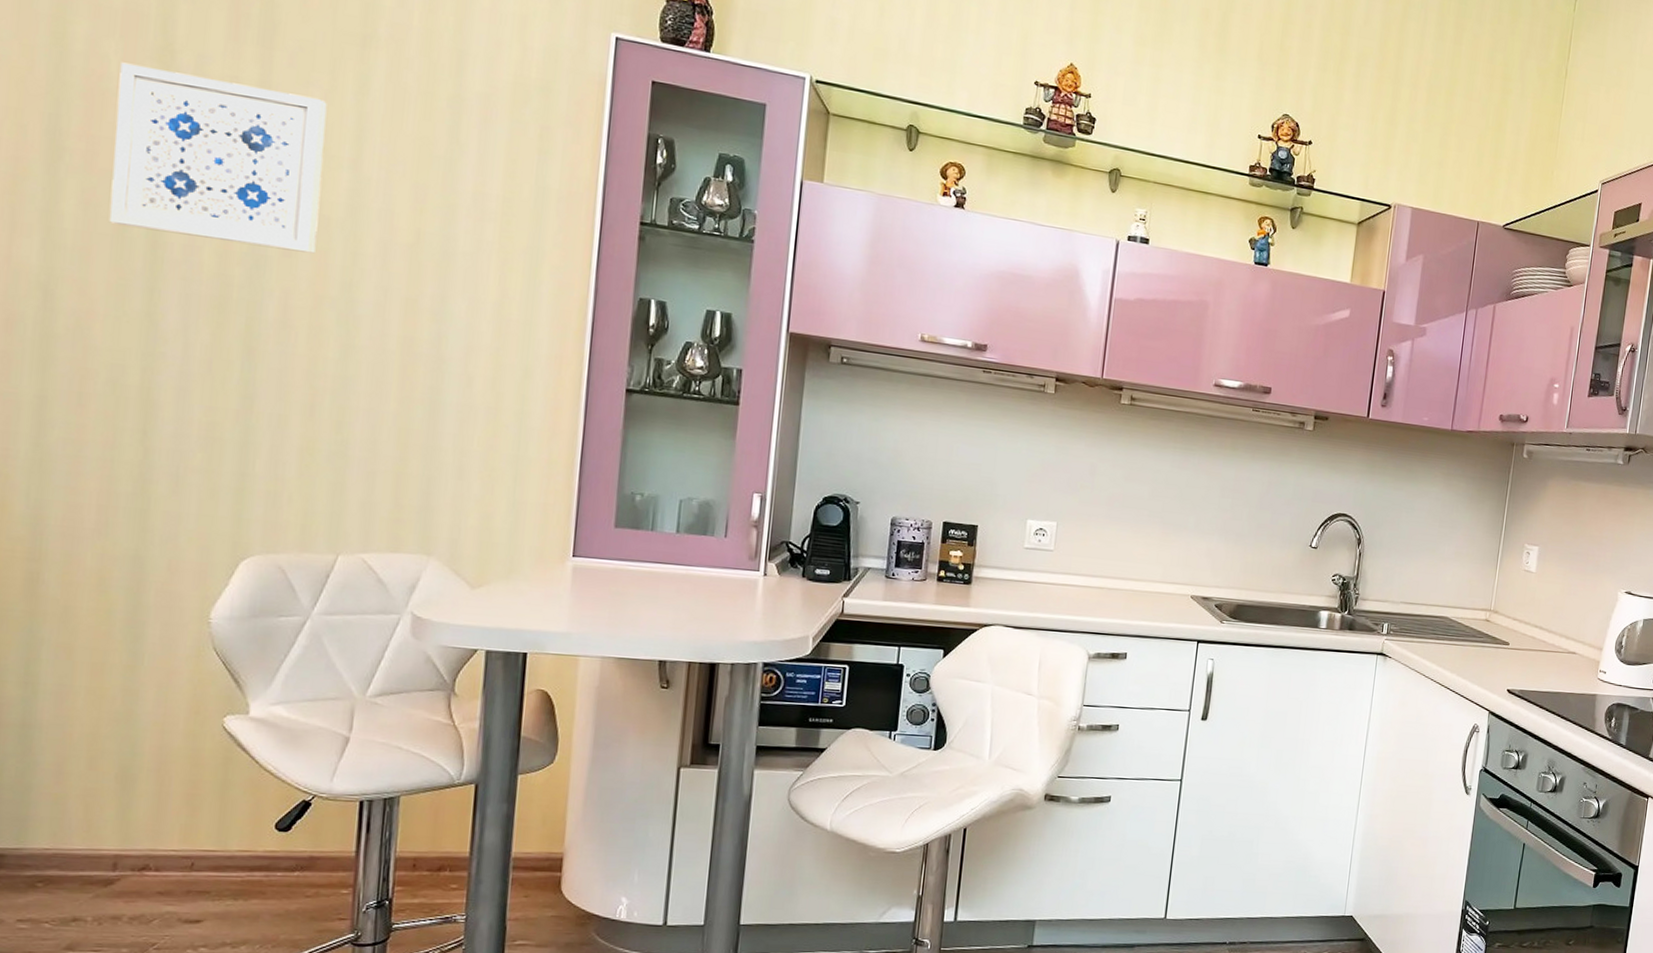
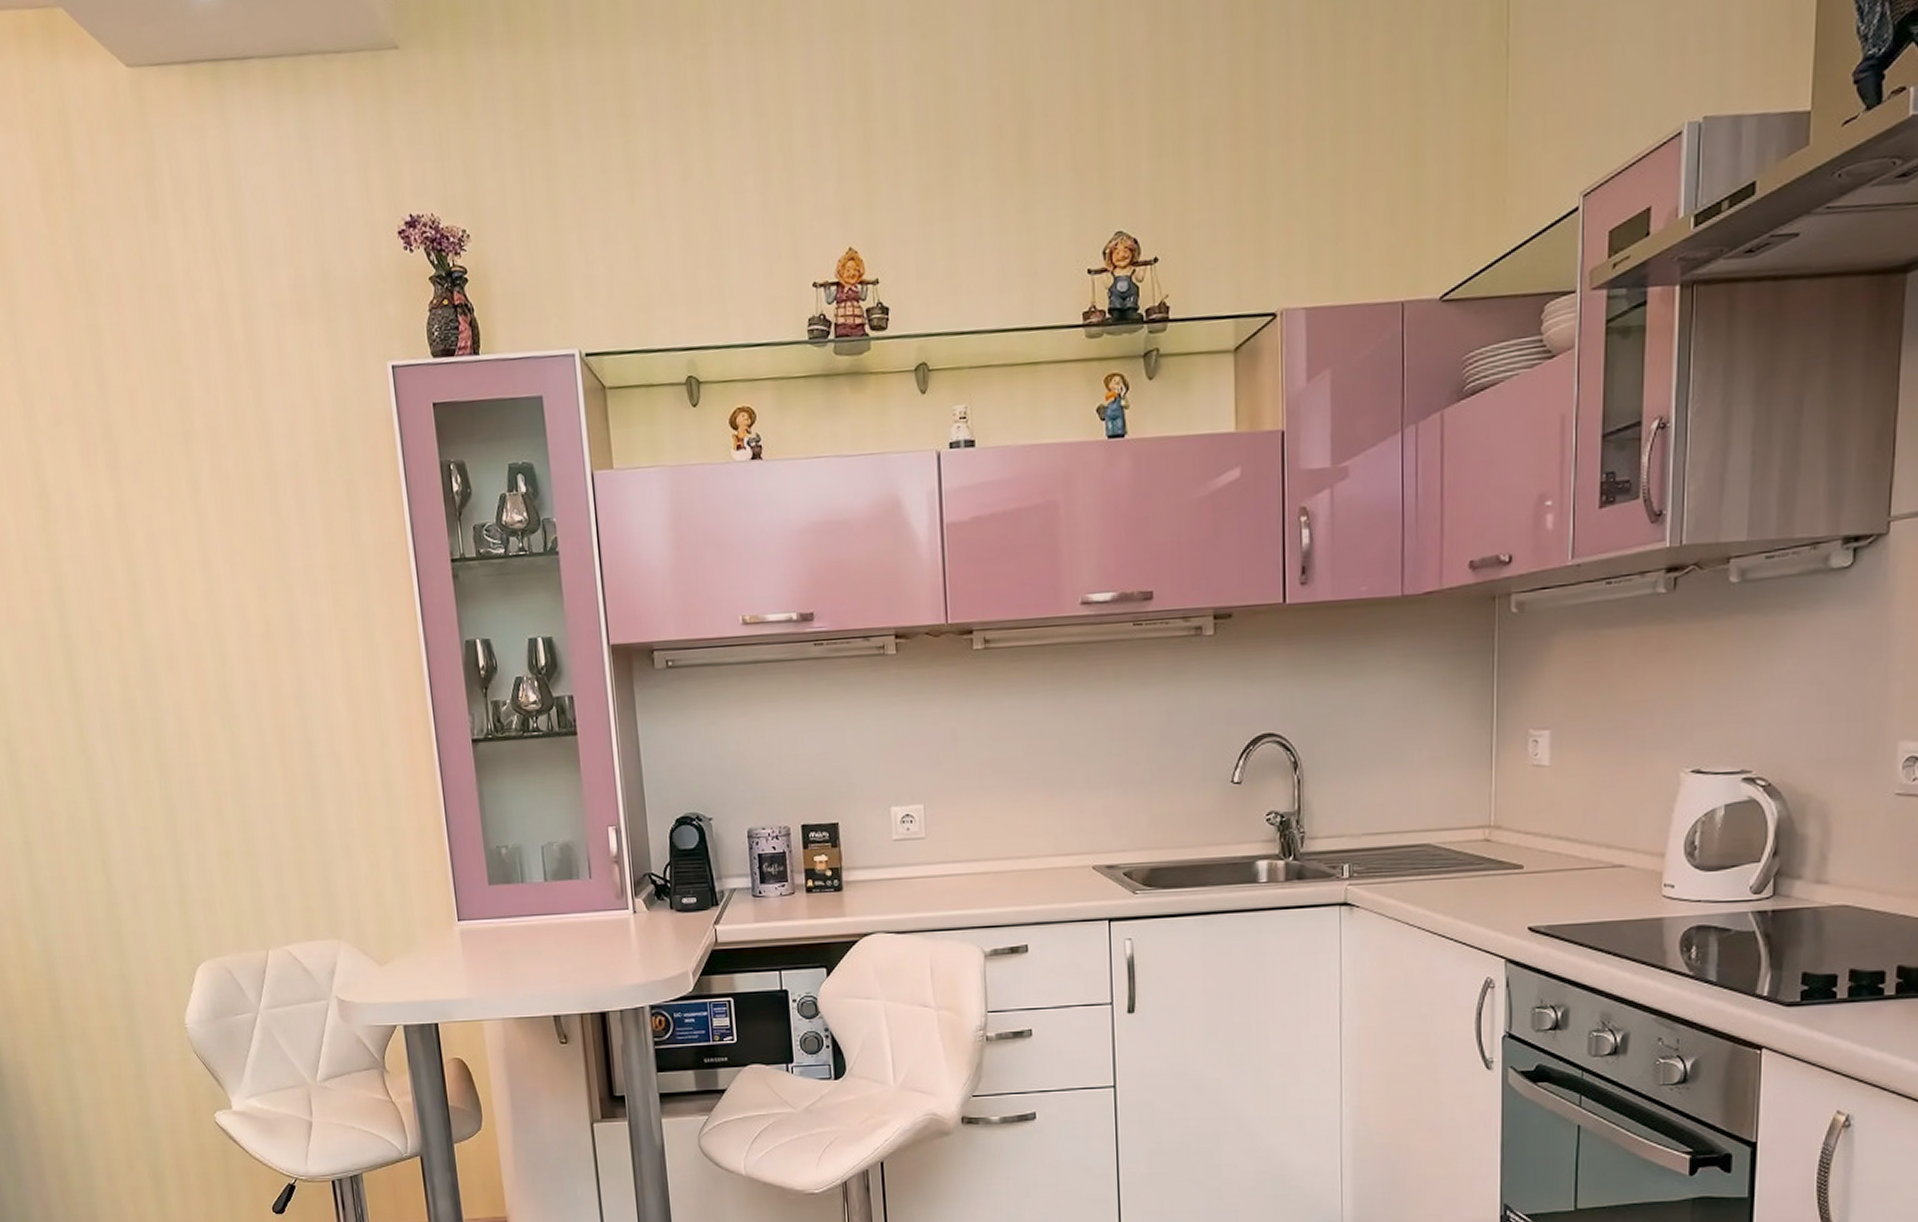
wall art: present [109,62,327,254] -> none [14,507,192,671]

